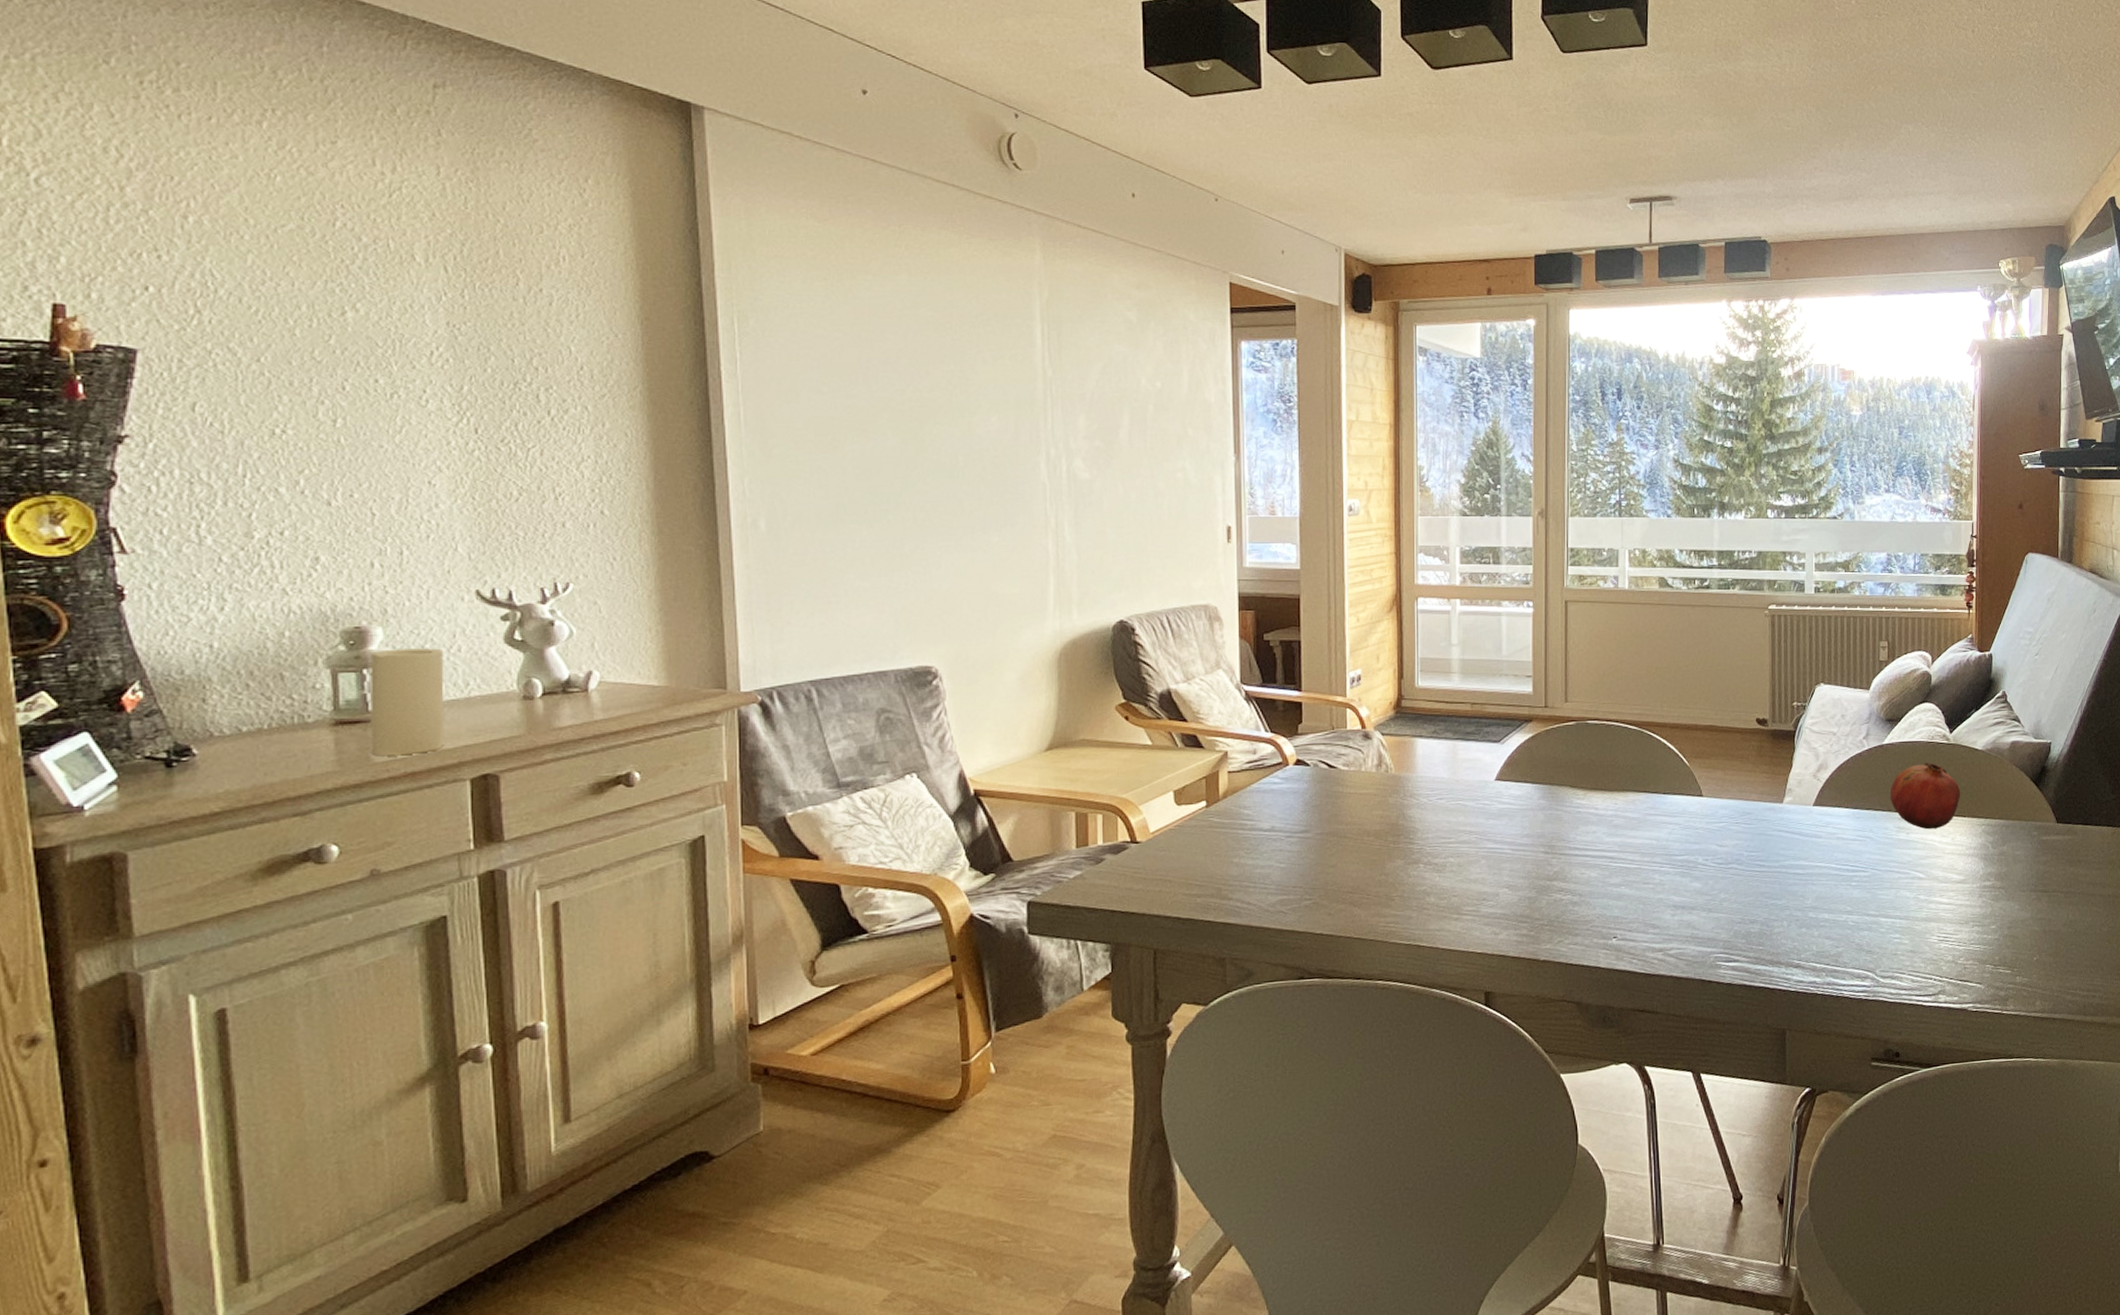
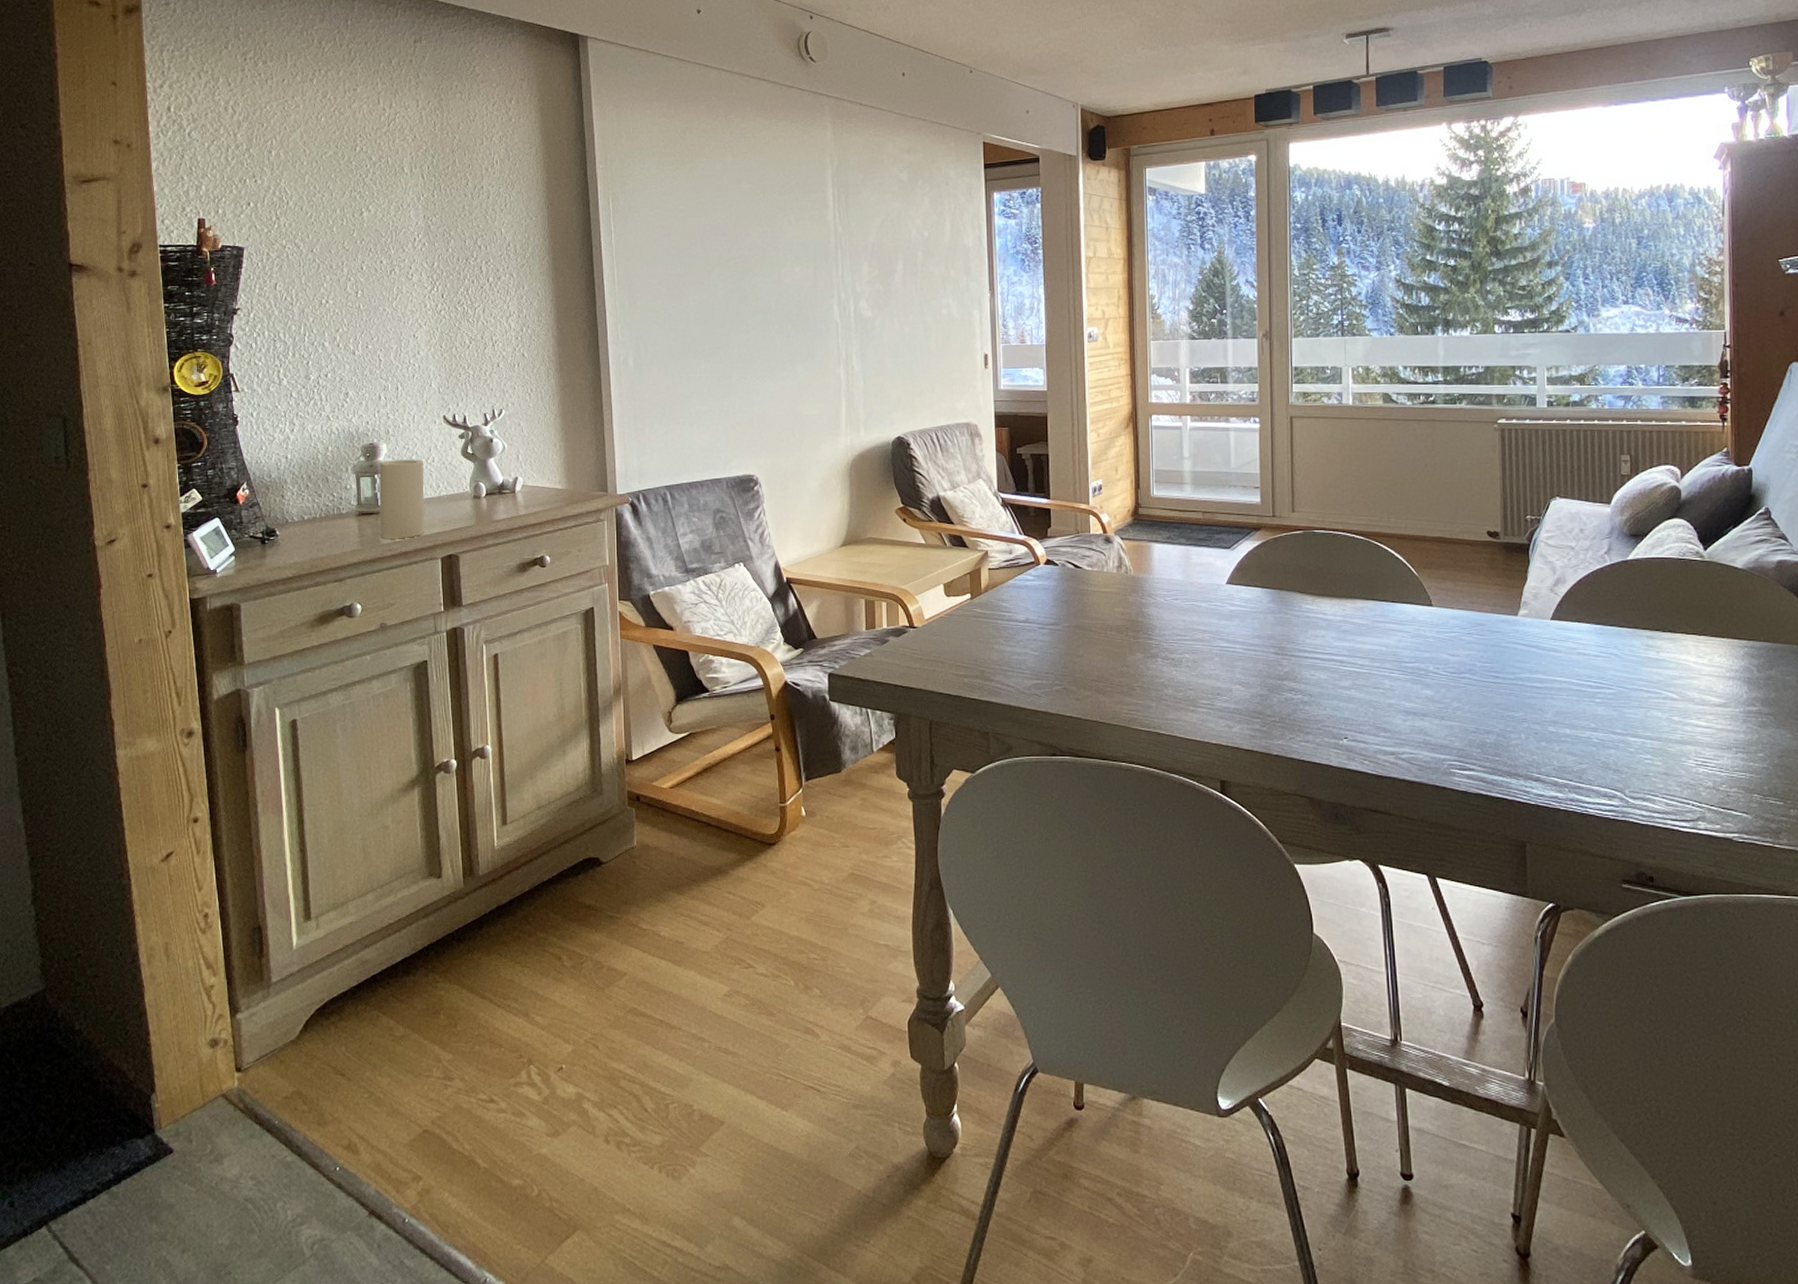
fruit: present [1890,762,1961,830] -> none [1636,579,1719,649]

